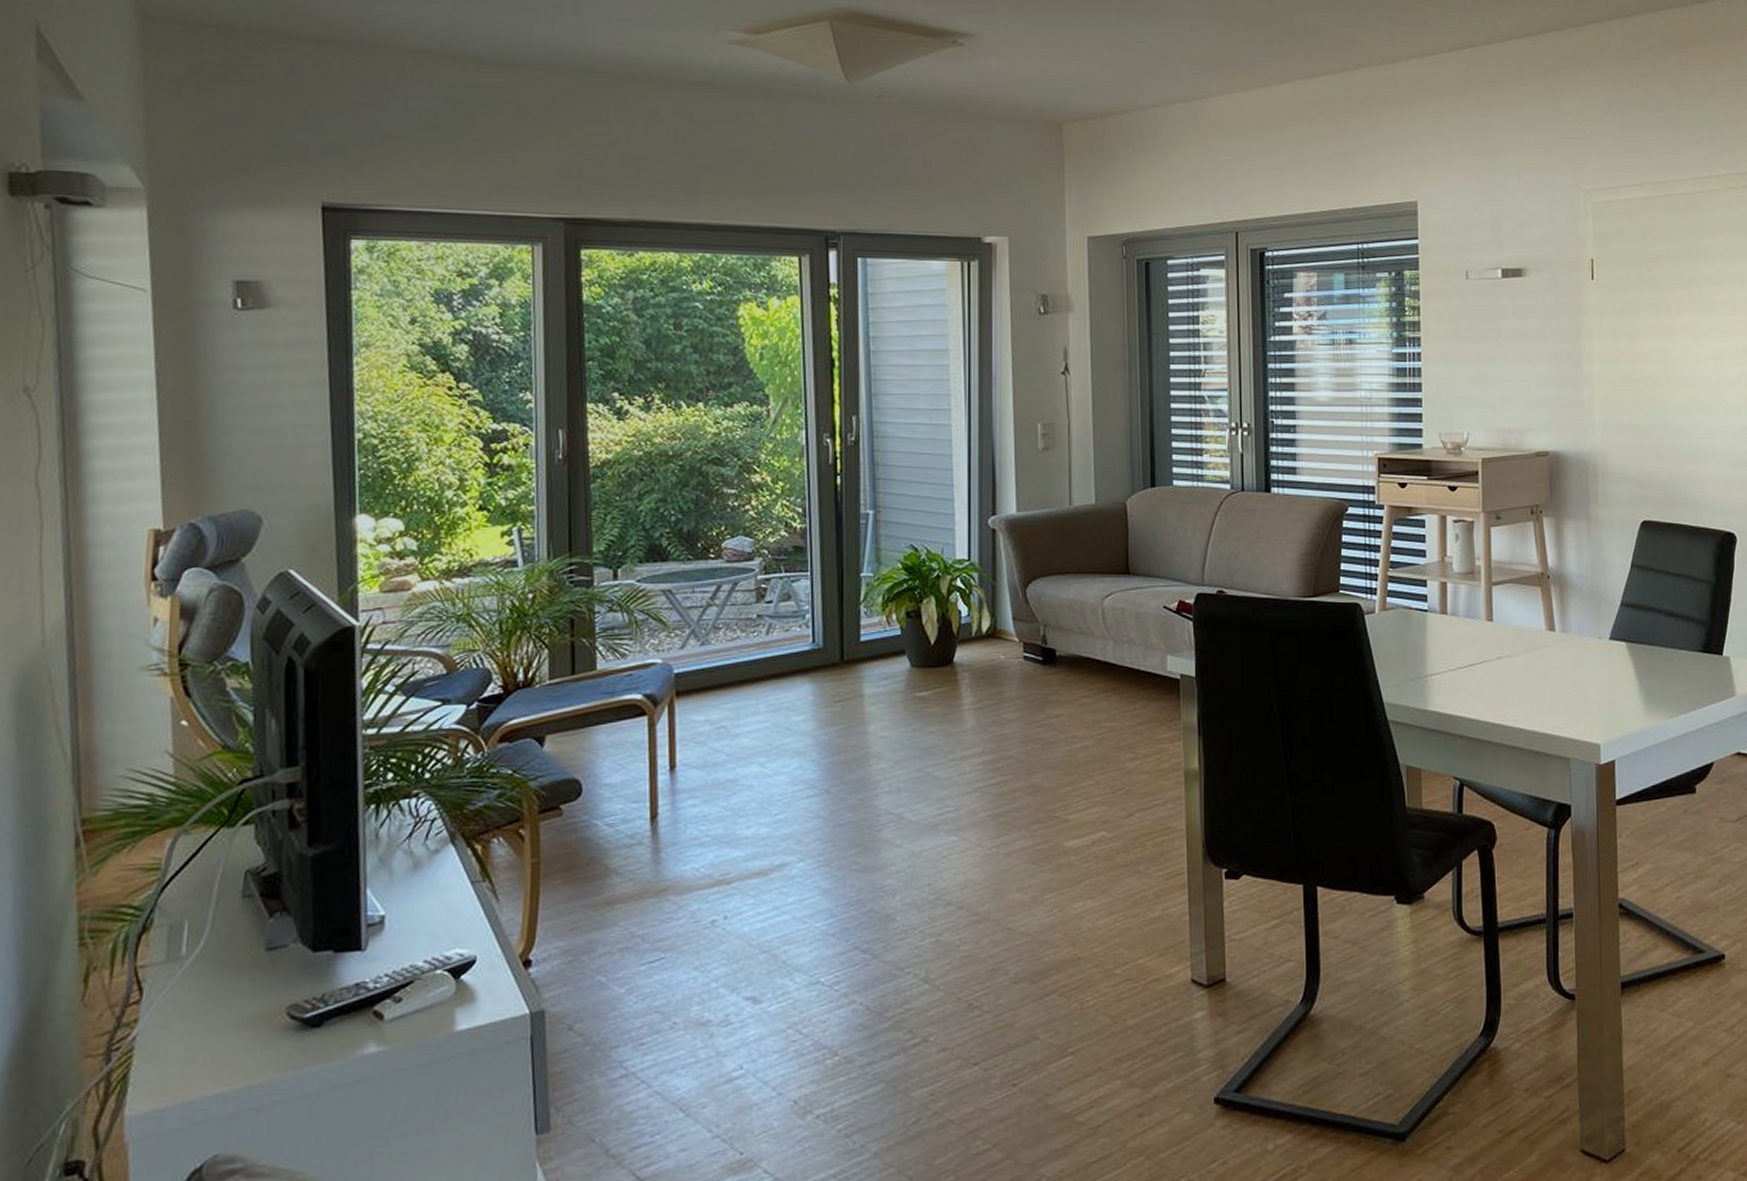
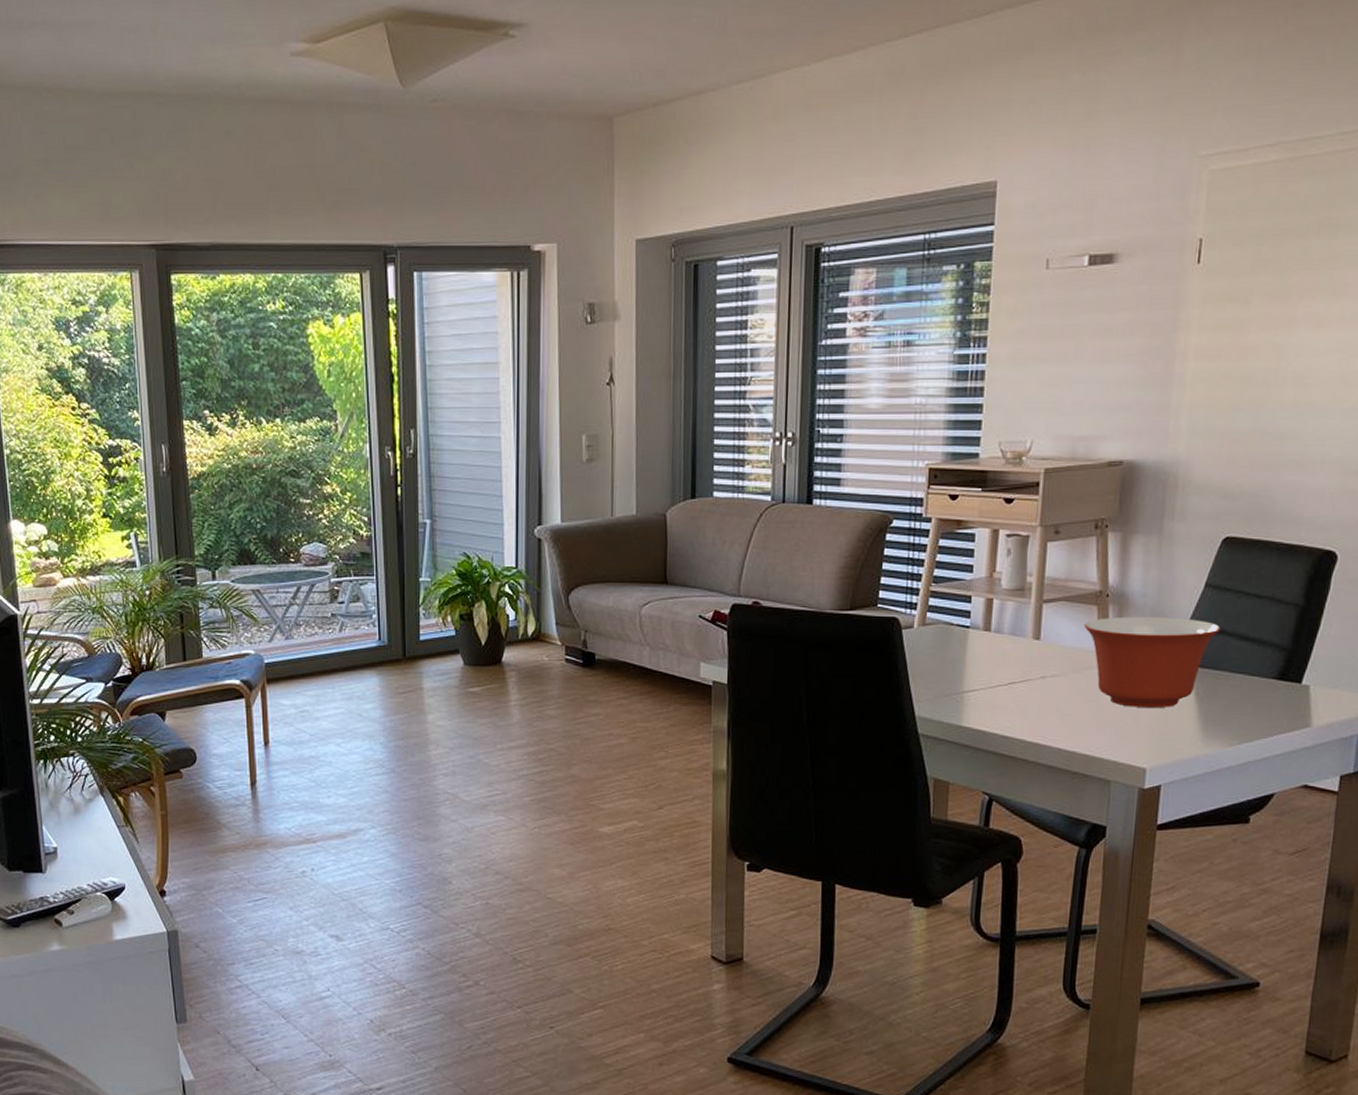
mixing bowl: none [1530,596,1650,684] -> present [1084,616,1222,707]

